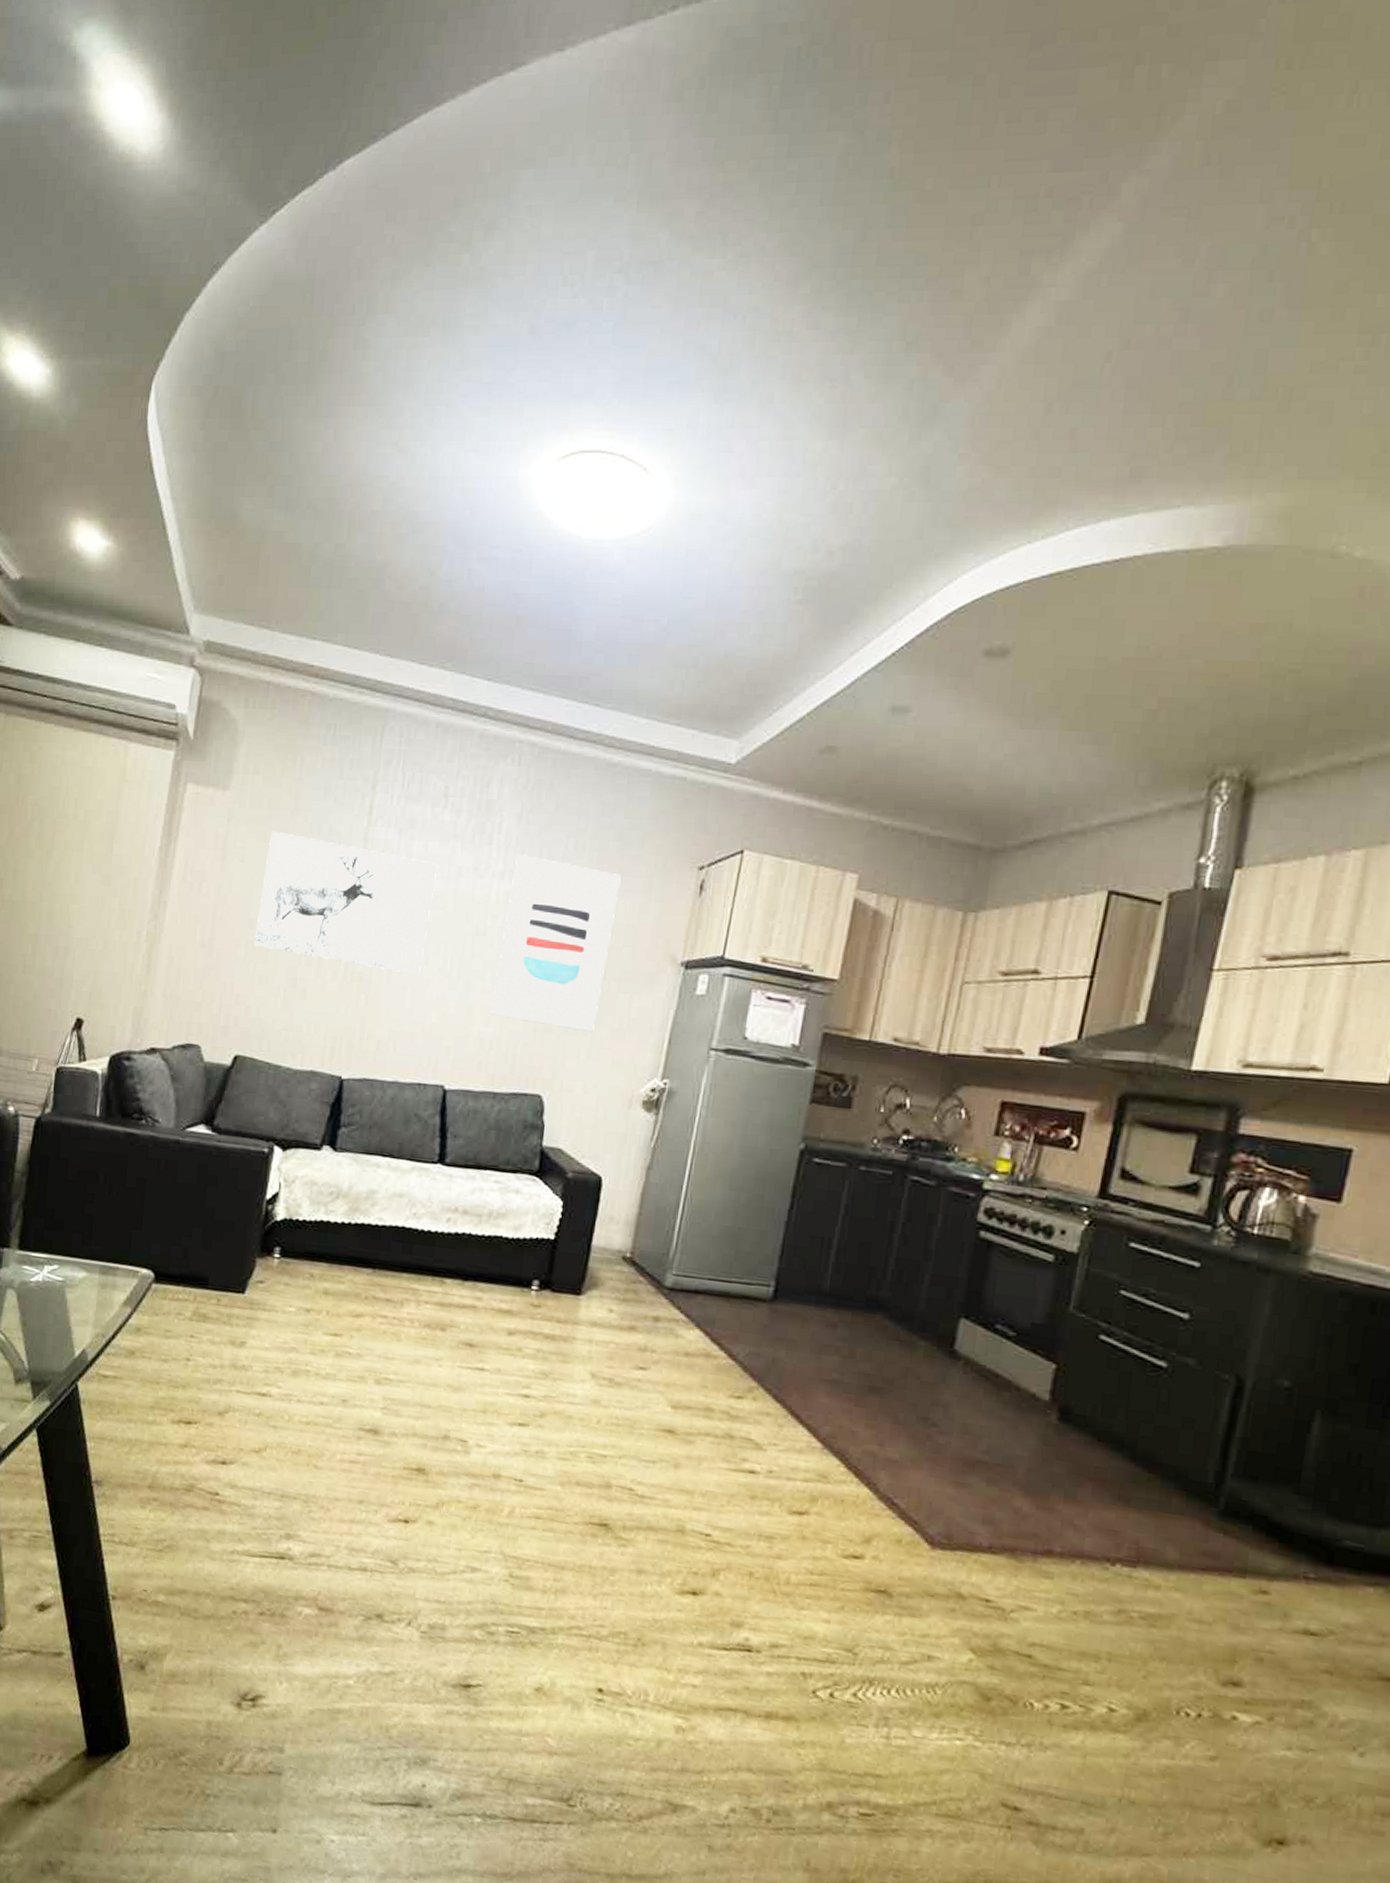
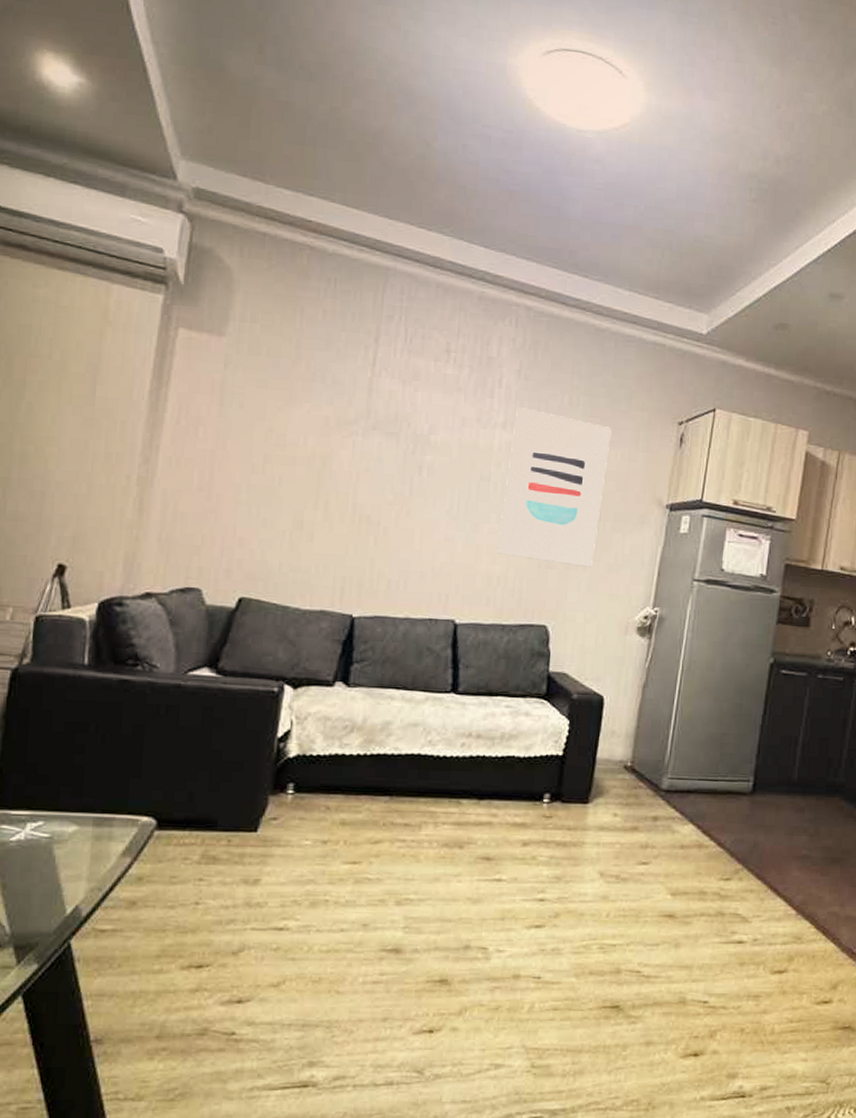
wall art: present [254,830,437,975] -> none [257,378,441,518]

